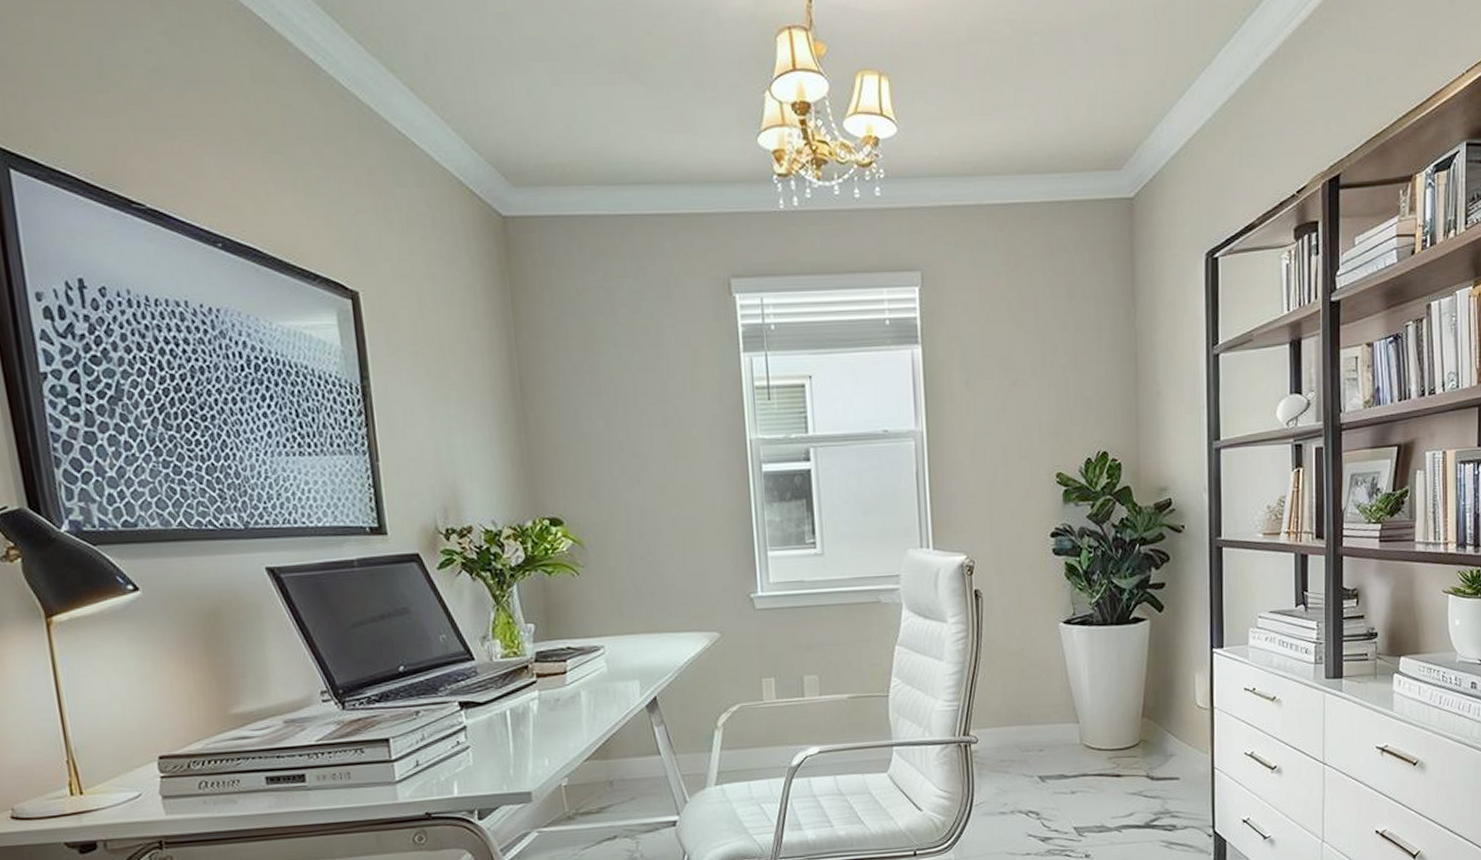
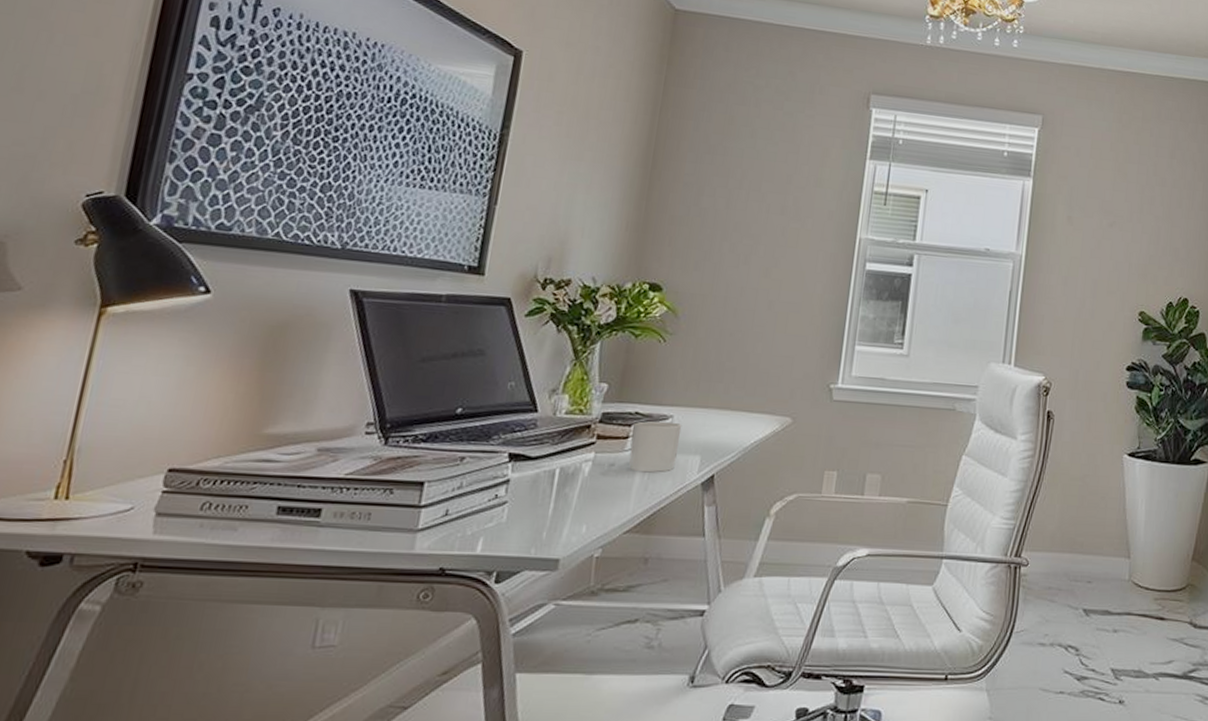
mug: none [567,652,617,704] -> present [628,421,682,473]

